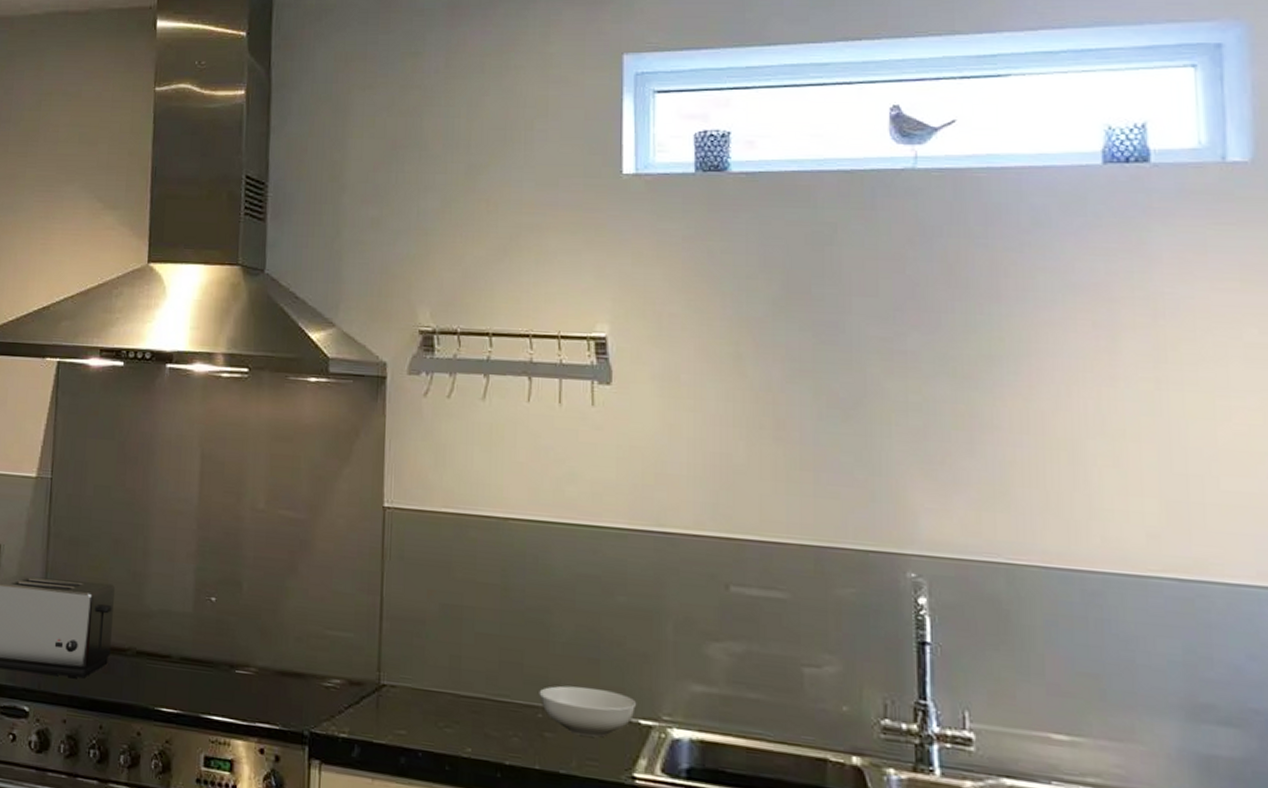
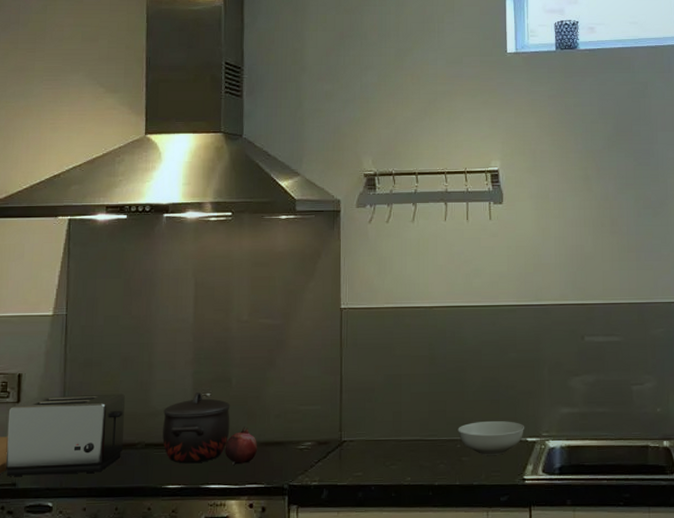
cooking pot: none [157,593,240,685] -> present [162,391,231,464]
fruit: none [231,645,272,696] -> present [225,426,257,466]

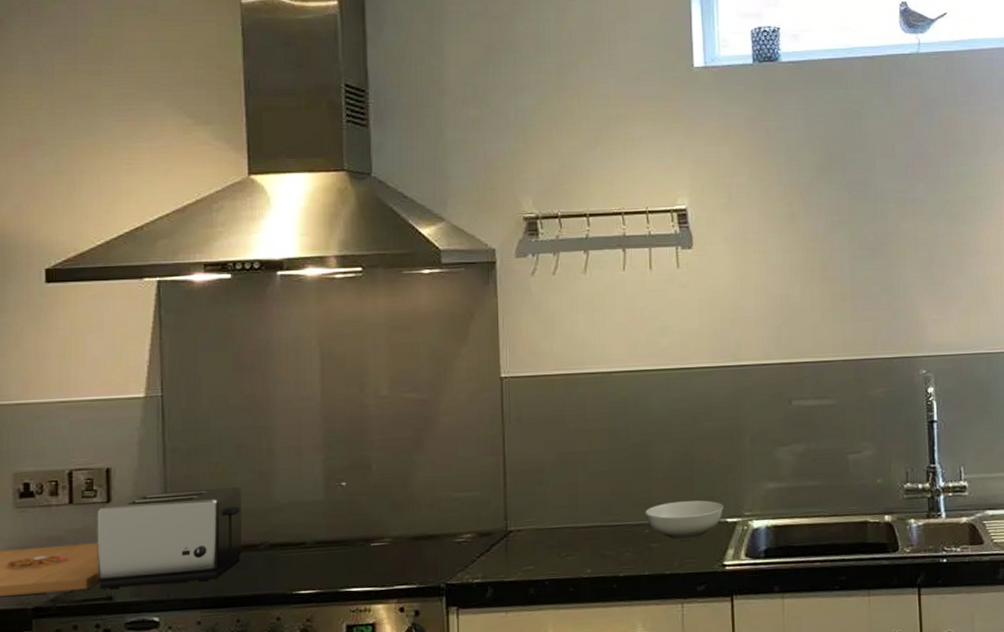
cooking pot: present [162,391,231,464] -> none [290,481,372,566]
fruit: present [225,426,257,466] -> none [367,518,406,565]

